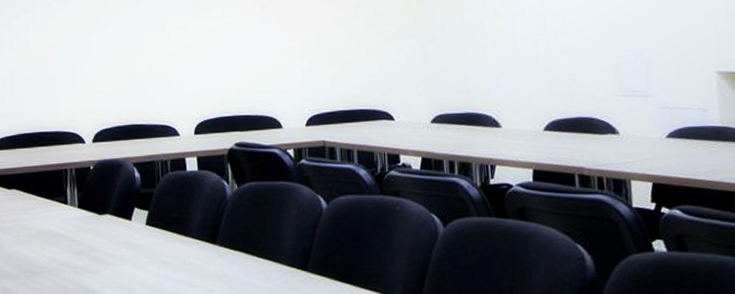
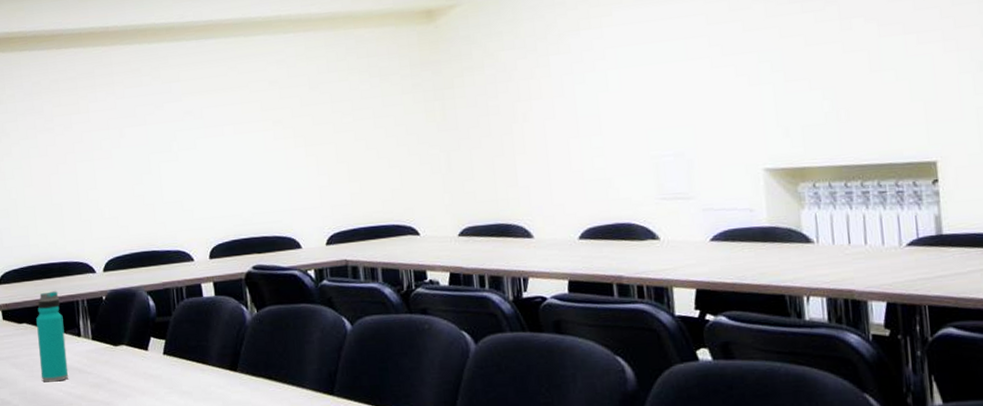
water bottle: none [25,159,54,248] -> present [36,291,69,382]

